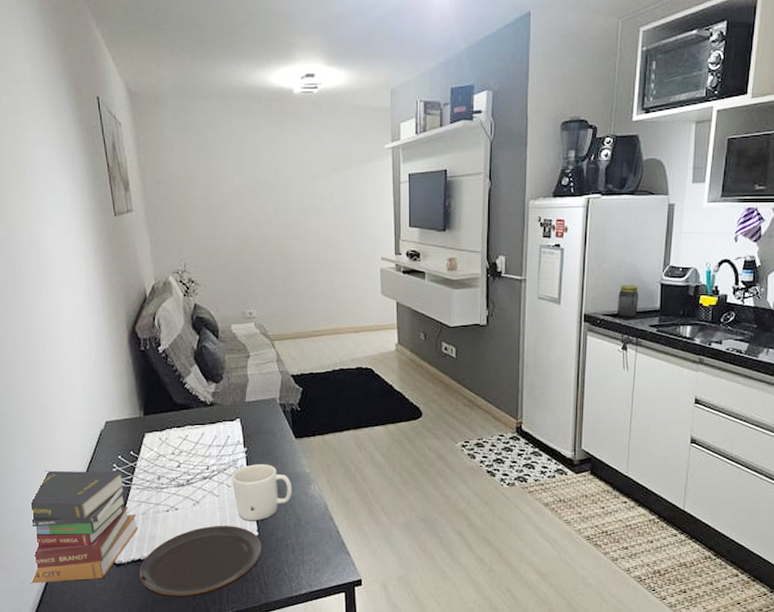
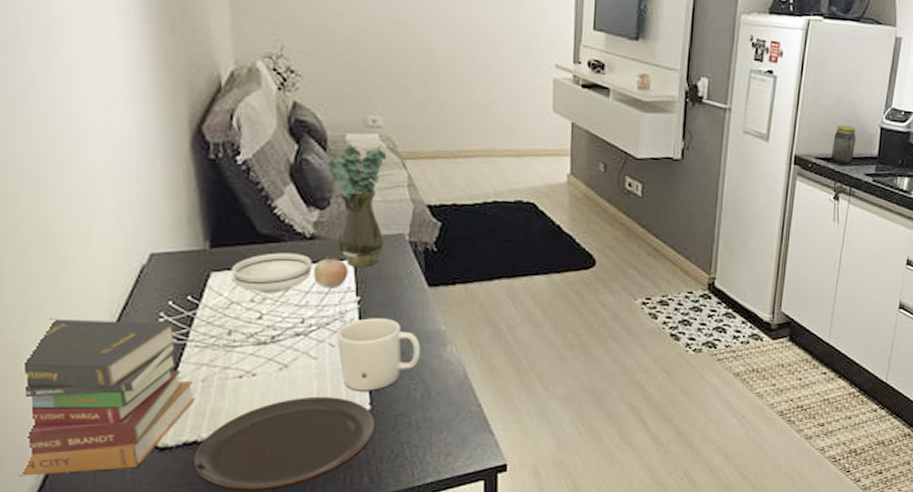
bowl: none [158,417,212,448] -> present [231,252,312,293]
fruit: none [213,418,237,442] -> present [313,256,348,288]
vase: none [220,329,262,426] -> present [328,140,387,268]

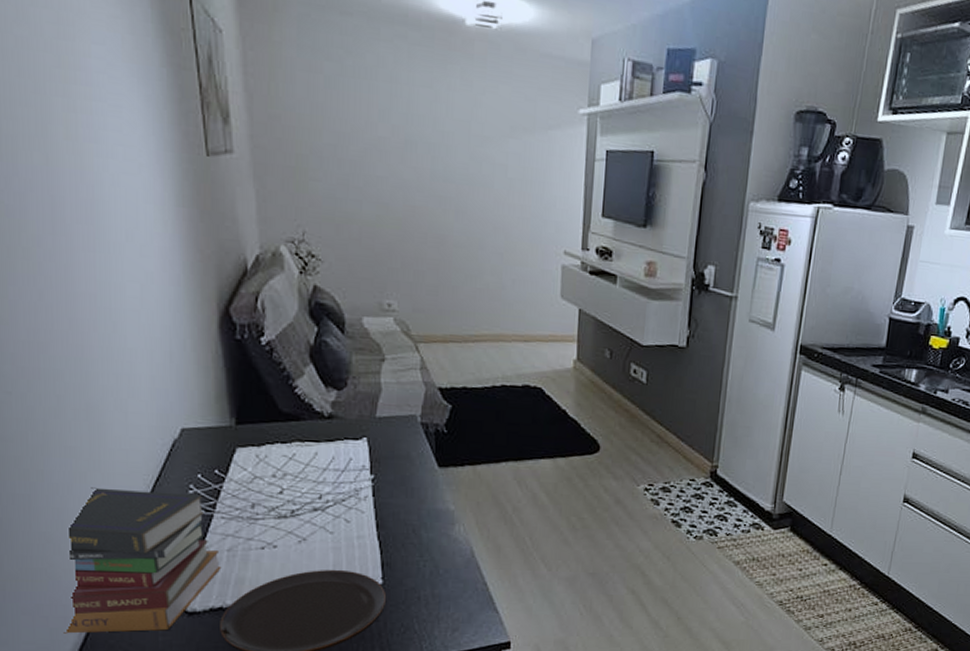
bowl: present [231,252,312,293] -> none [255,430,329,470]
fruit: present [313,256,348,288] -> none [331,435,363,466]
vase: present [328,140,387,268] -> none [346,323,401,447]
mug: present [337,318,421,391] -> none [352,496,431,566]
jar: present [831,125,856,165] -> none [838,315,864,356]

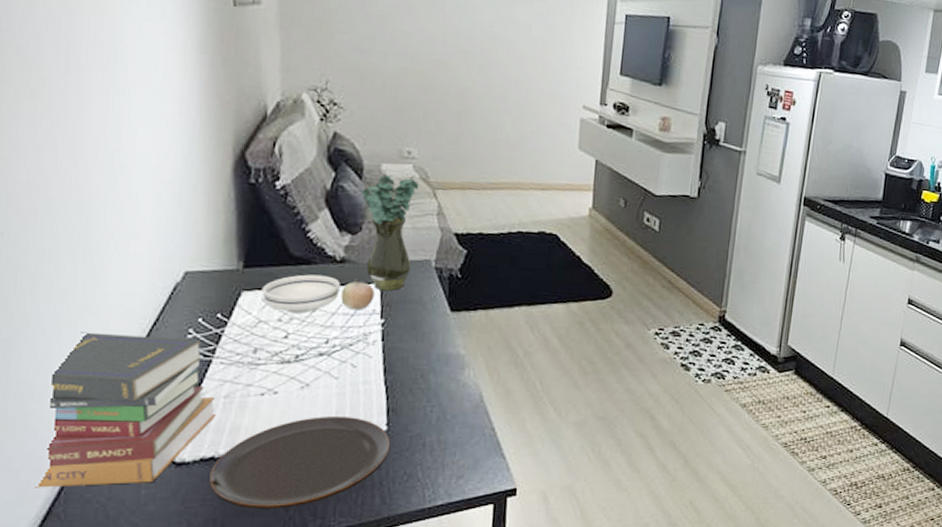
bowl: none [255,430,329,470] -> present [262,274,340,314]
fruit: none [331,435,363,466] -> present [340,279,375,311]
vase: none [346,323,401,447] -> present [363,169,420,291]

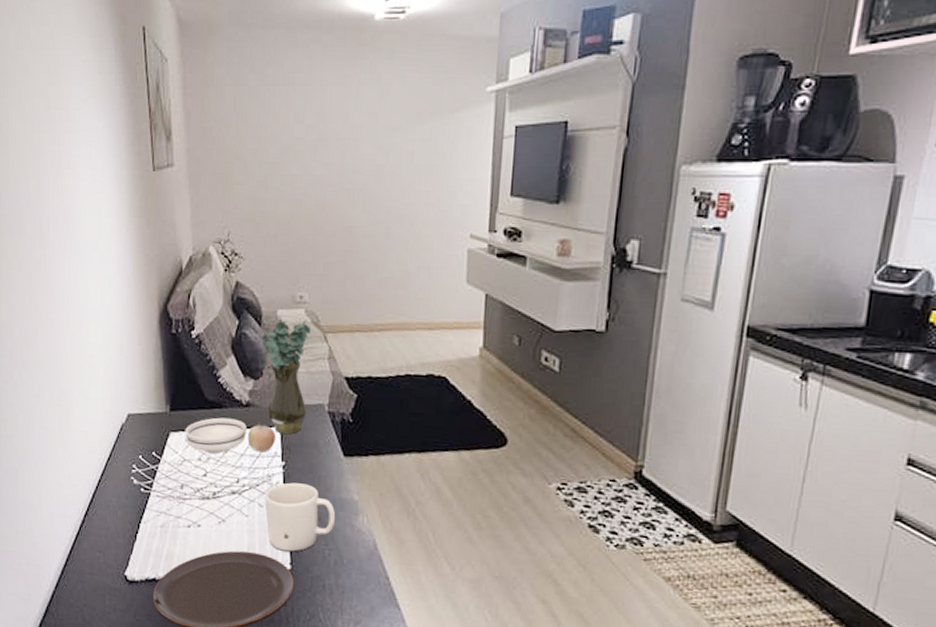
books: present [35,332,217,488] -> none [37,464,156,596]
mug: none [358,340,440,412] -> present [264,482,336,552]

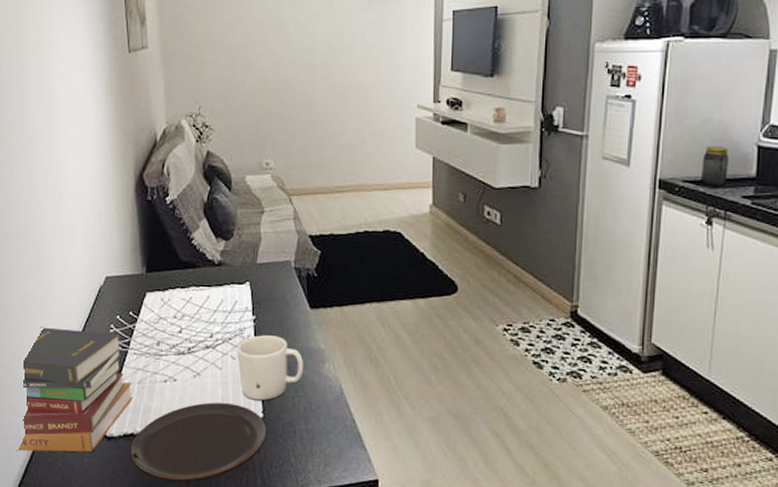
books: none [37,464,156,596] -> present [16,327,133,453]
bowl: present [185,417,247,454] -> none [161,277,219,311]
fruit: present [247,422,276,453] -> none [220,280,246,308]
vase: present [262,315,312,435] -> none [232,181,278,290]
jar: none [798,289,834,338] -> present [701,146,729,187]

